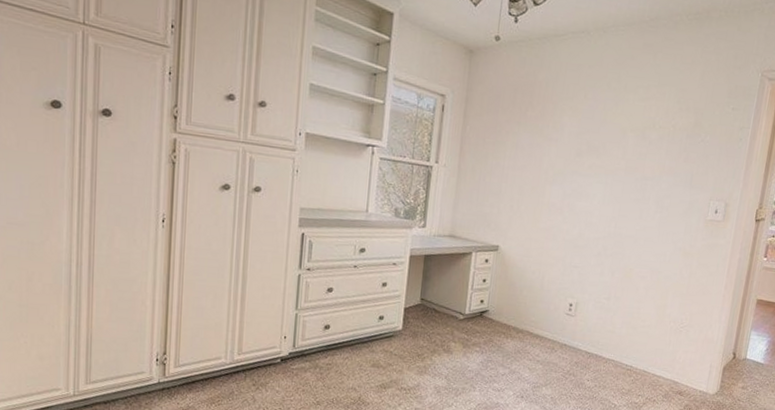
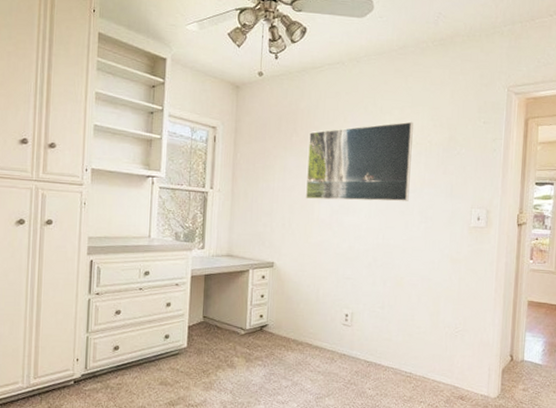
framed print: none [536,102,658,189] -> present [305,121,413,202]

